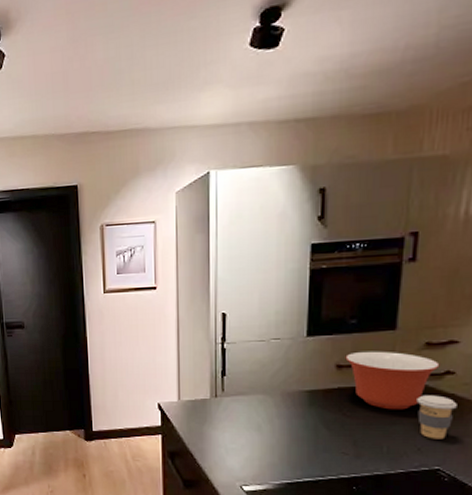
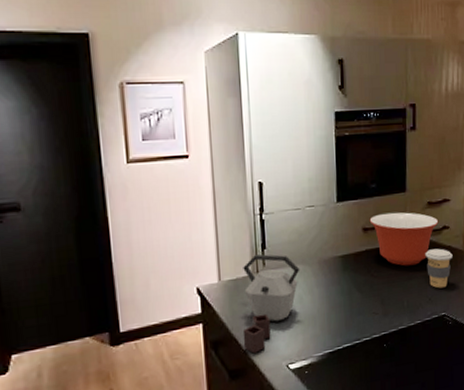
kettle: none [198,381,261,469] -> present [242,254,300,354]

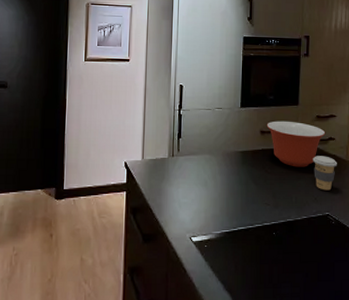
kettle: present [242,254,300,354] -> none [156,142,207,223]

